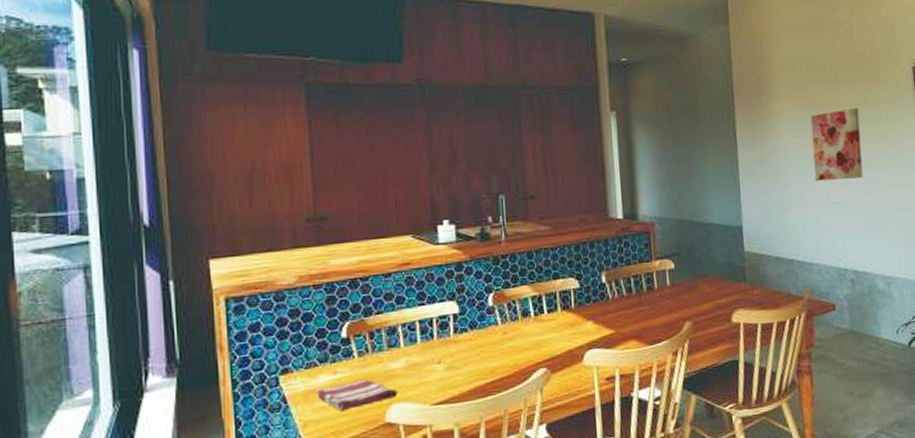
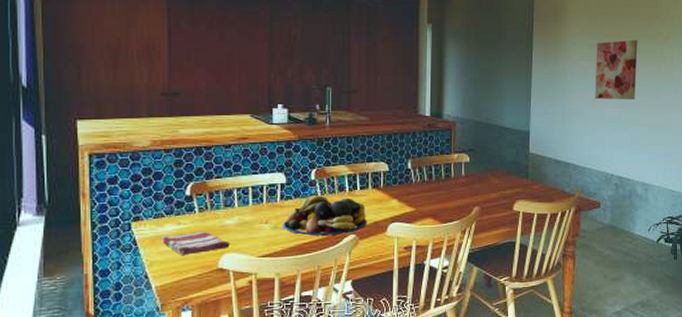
fruit bowl: none [459,324,559,374] -> present [283,195,367,236]

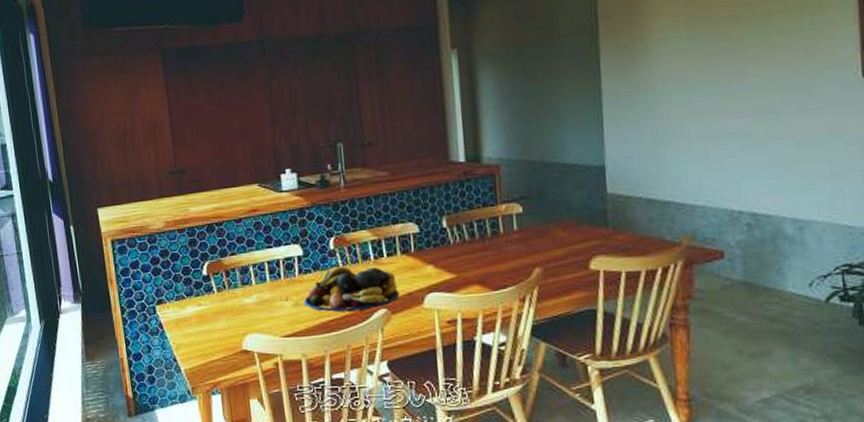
dish towel: present [161,231,230,256] -> none [184,311,251,338]
wall art: present [594,39,638,100] -> none [700,16,772,110]

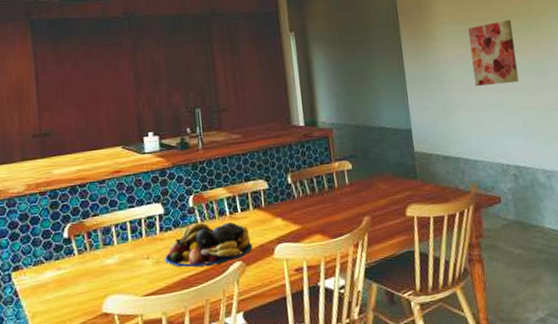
wall art: none [700,16,772,110] -> present [468,19,519,86]

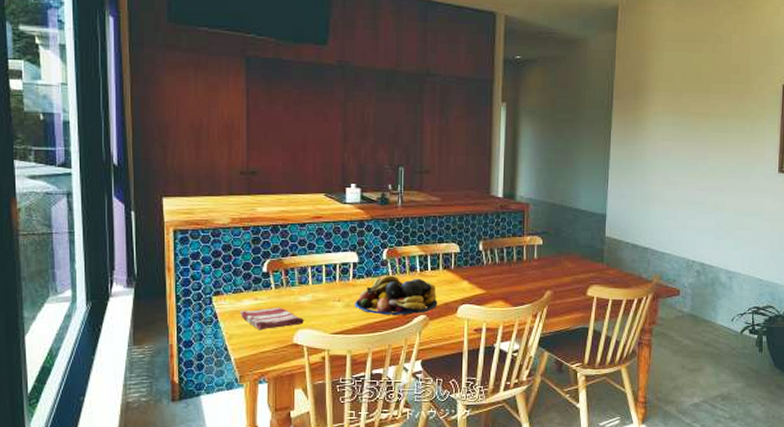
dish towel: none [42,274,112,304] -> present [239,307,304,330]
wall art: present [468,19,519,86] -> none [677,118,726,183]

